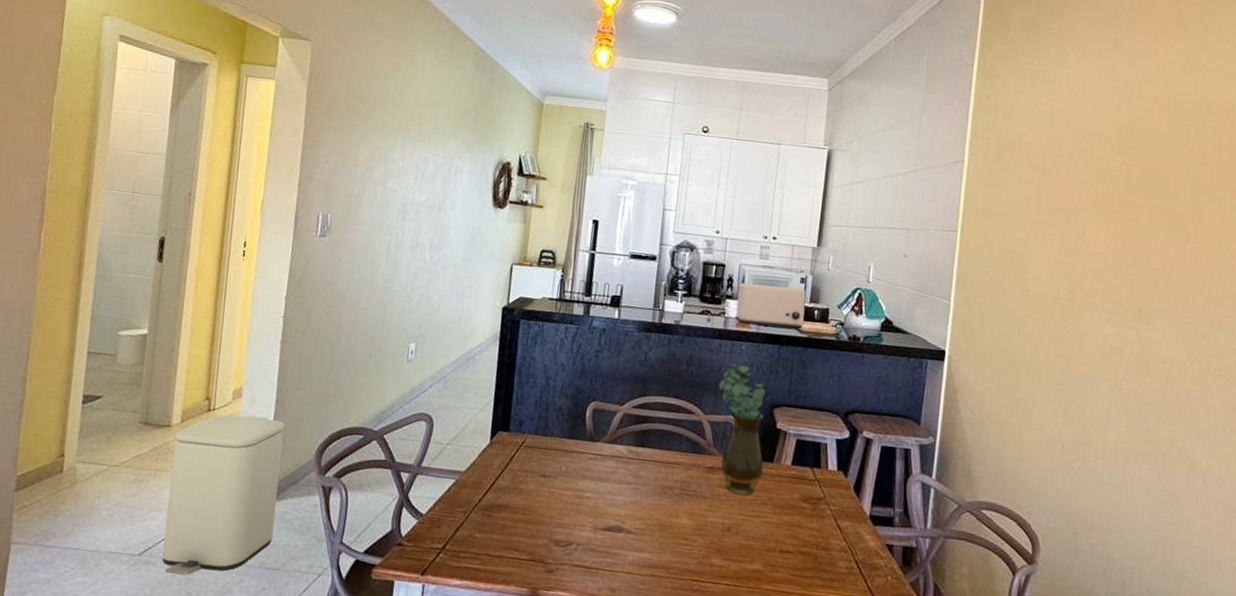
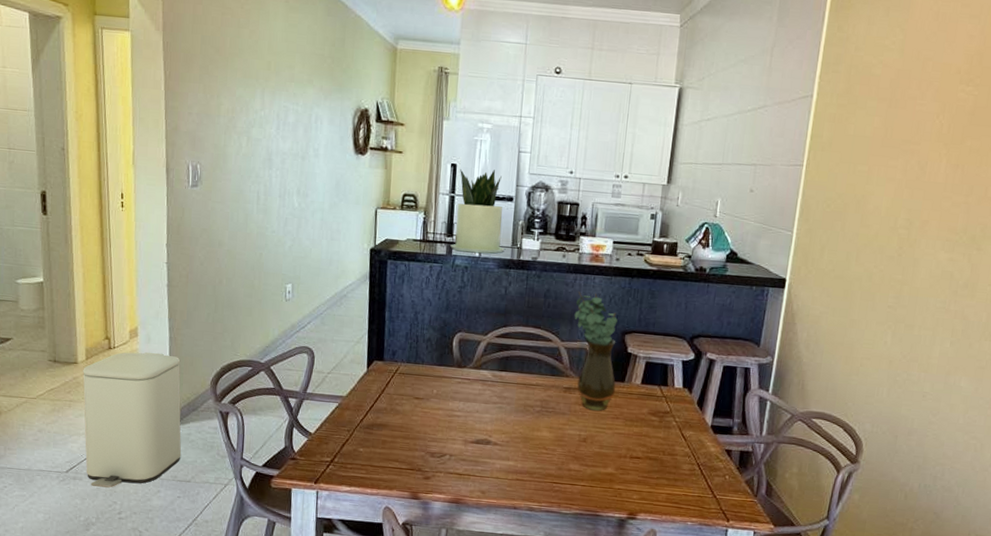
planter: none [588,225,646,317] -> present [450,169,505,255]
toaster: present [735,283,807,330] -> none [589,220,657,263]

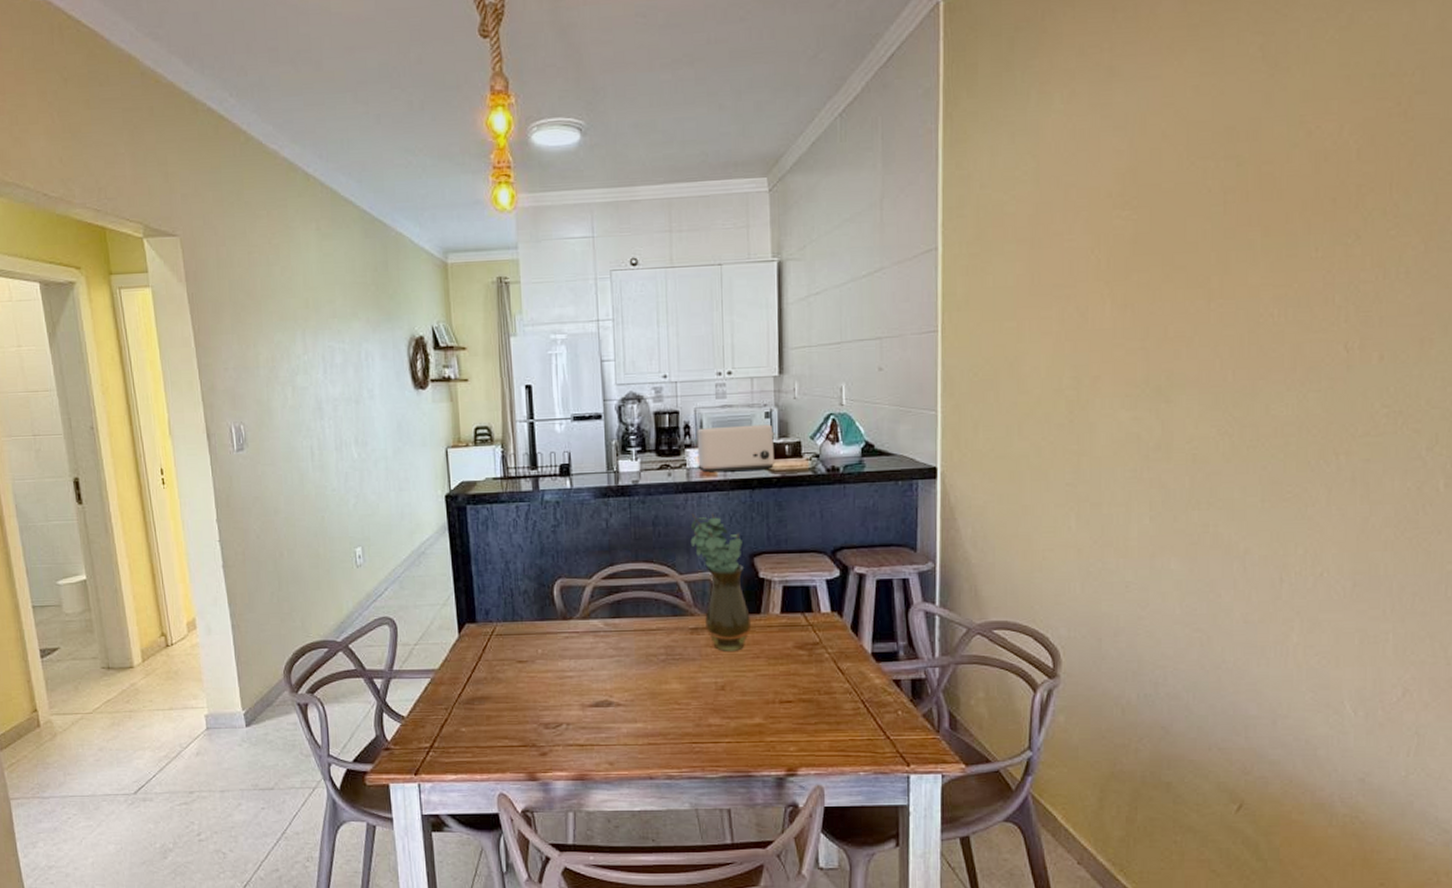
pedal bin: present [83,352,182,488] -> none [140,644,260,806]
planter: present [450,169,505,255] -> none [535,386,599,485]
toaster: none [589,220,657,263] -> present [697,424,775,474]

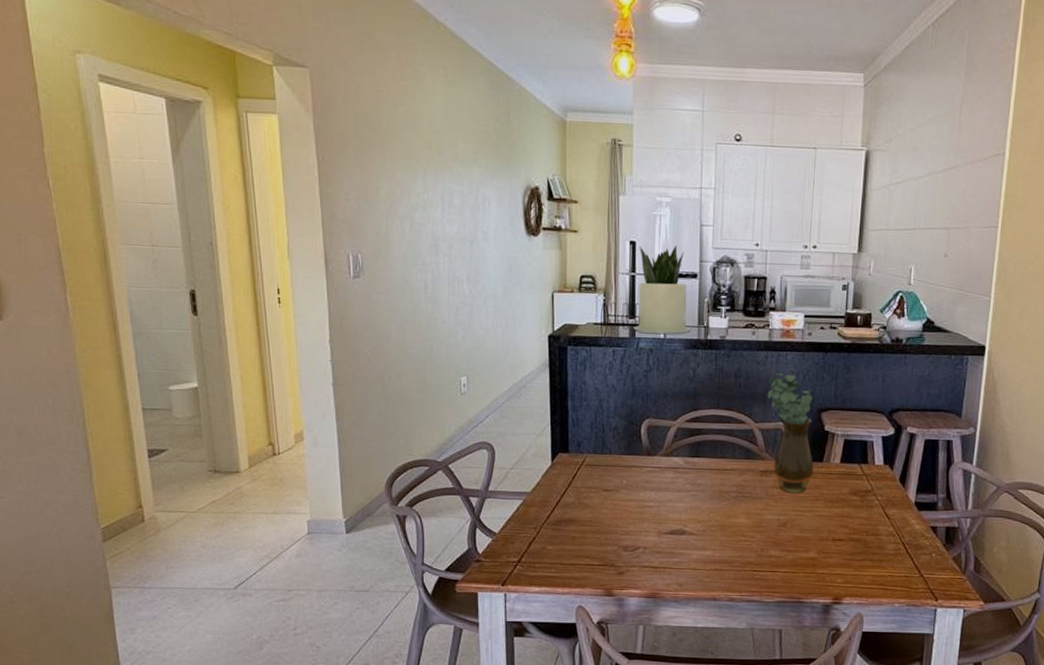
planter: none [535,386,599,485] -> present [633,246,691,335]
toaster: present [697,424,775,474] -> none [779,294,850,336]

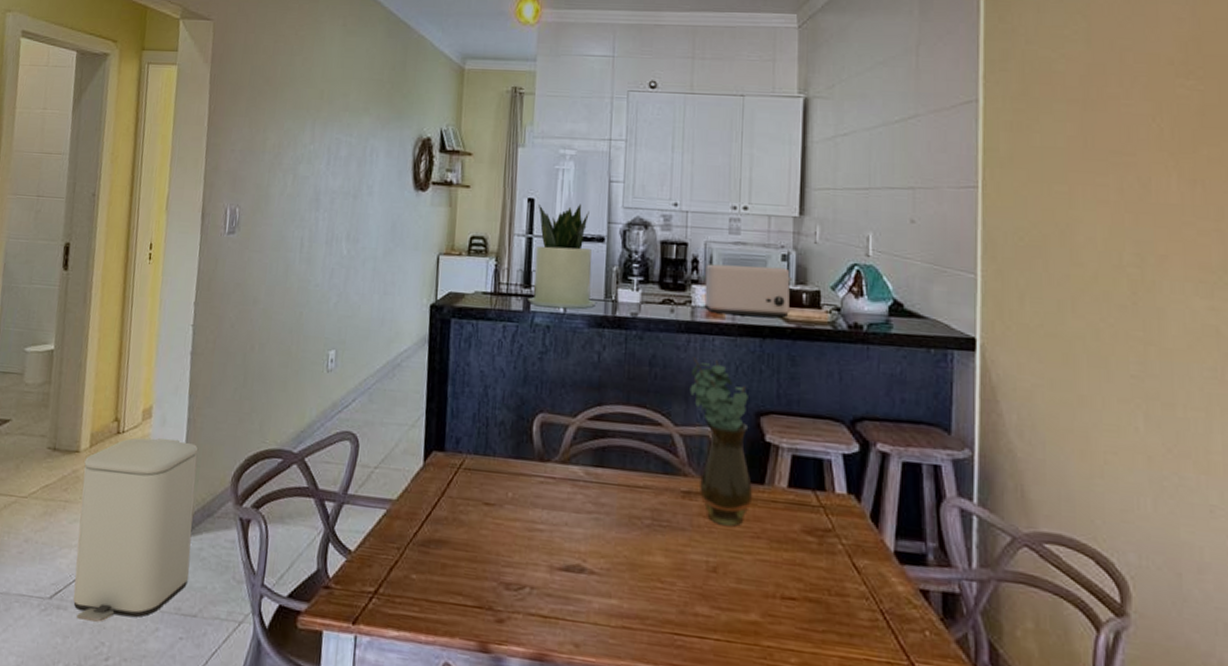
pedal bin: none [246,456,358,603] -> present [73,437,198,622]
toaster: none [779,294,850,336] -> present [704,264,792,318]

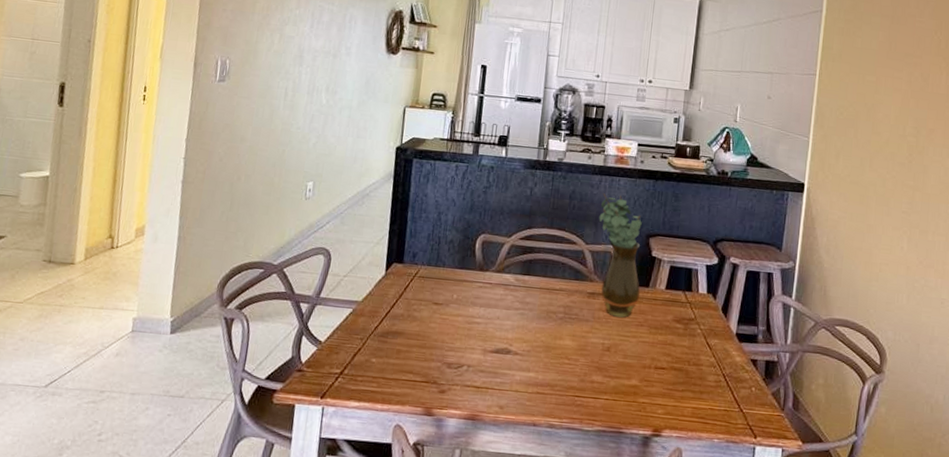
pedal bin: present [73,437,198,622] -> none [68,252,188,405]
planter: present [528,204,596,310] -> none [477,70,531,155]
toaster: present [704,264,792,318] -> none [614,123,680,166]

